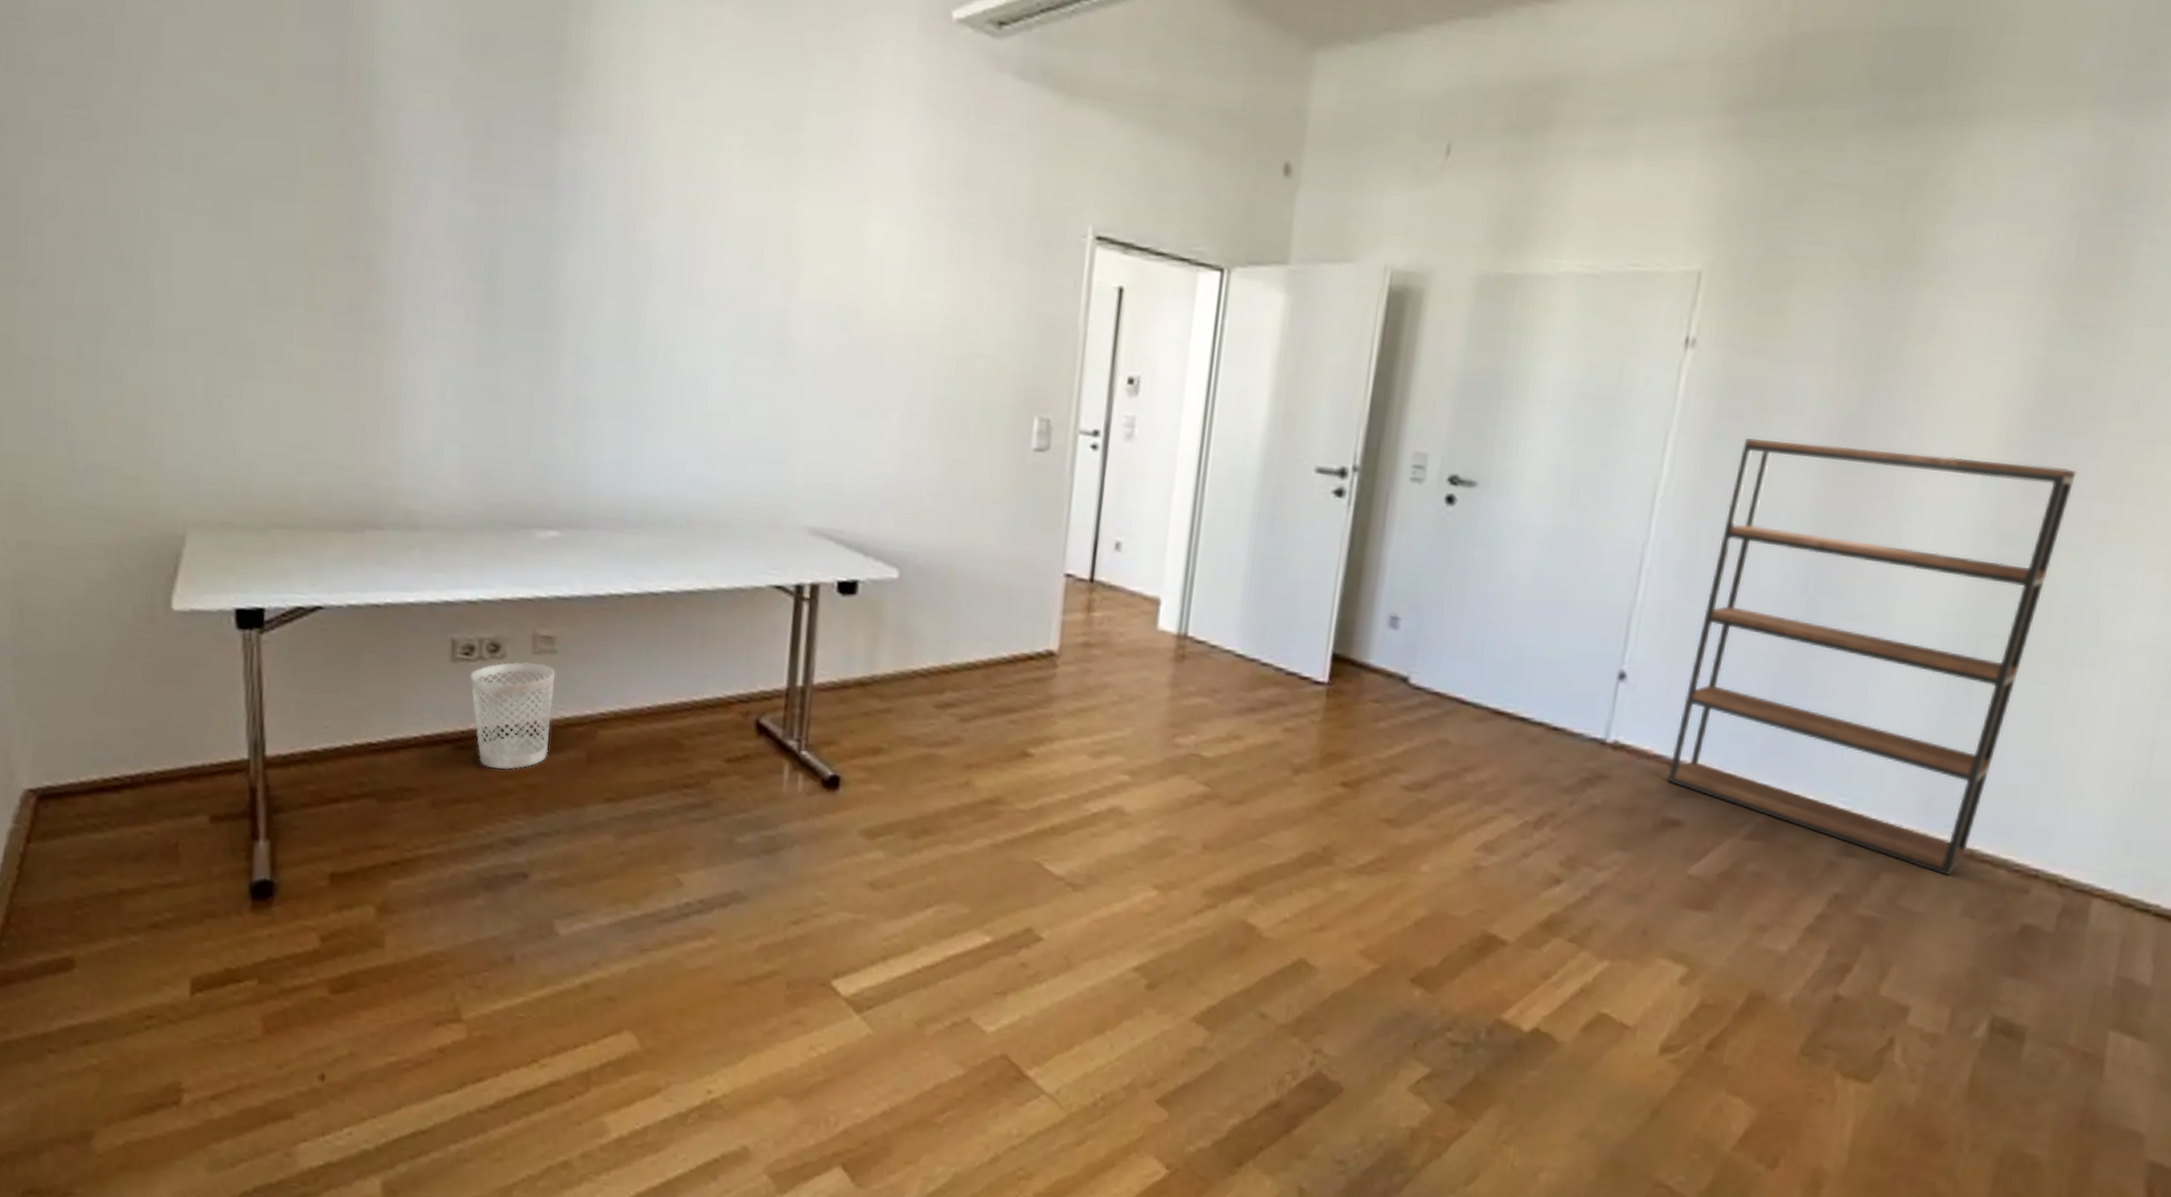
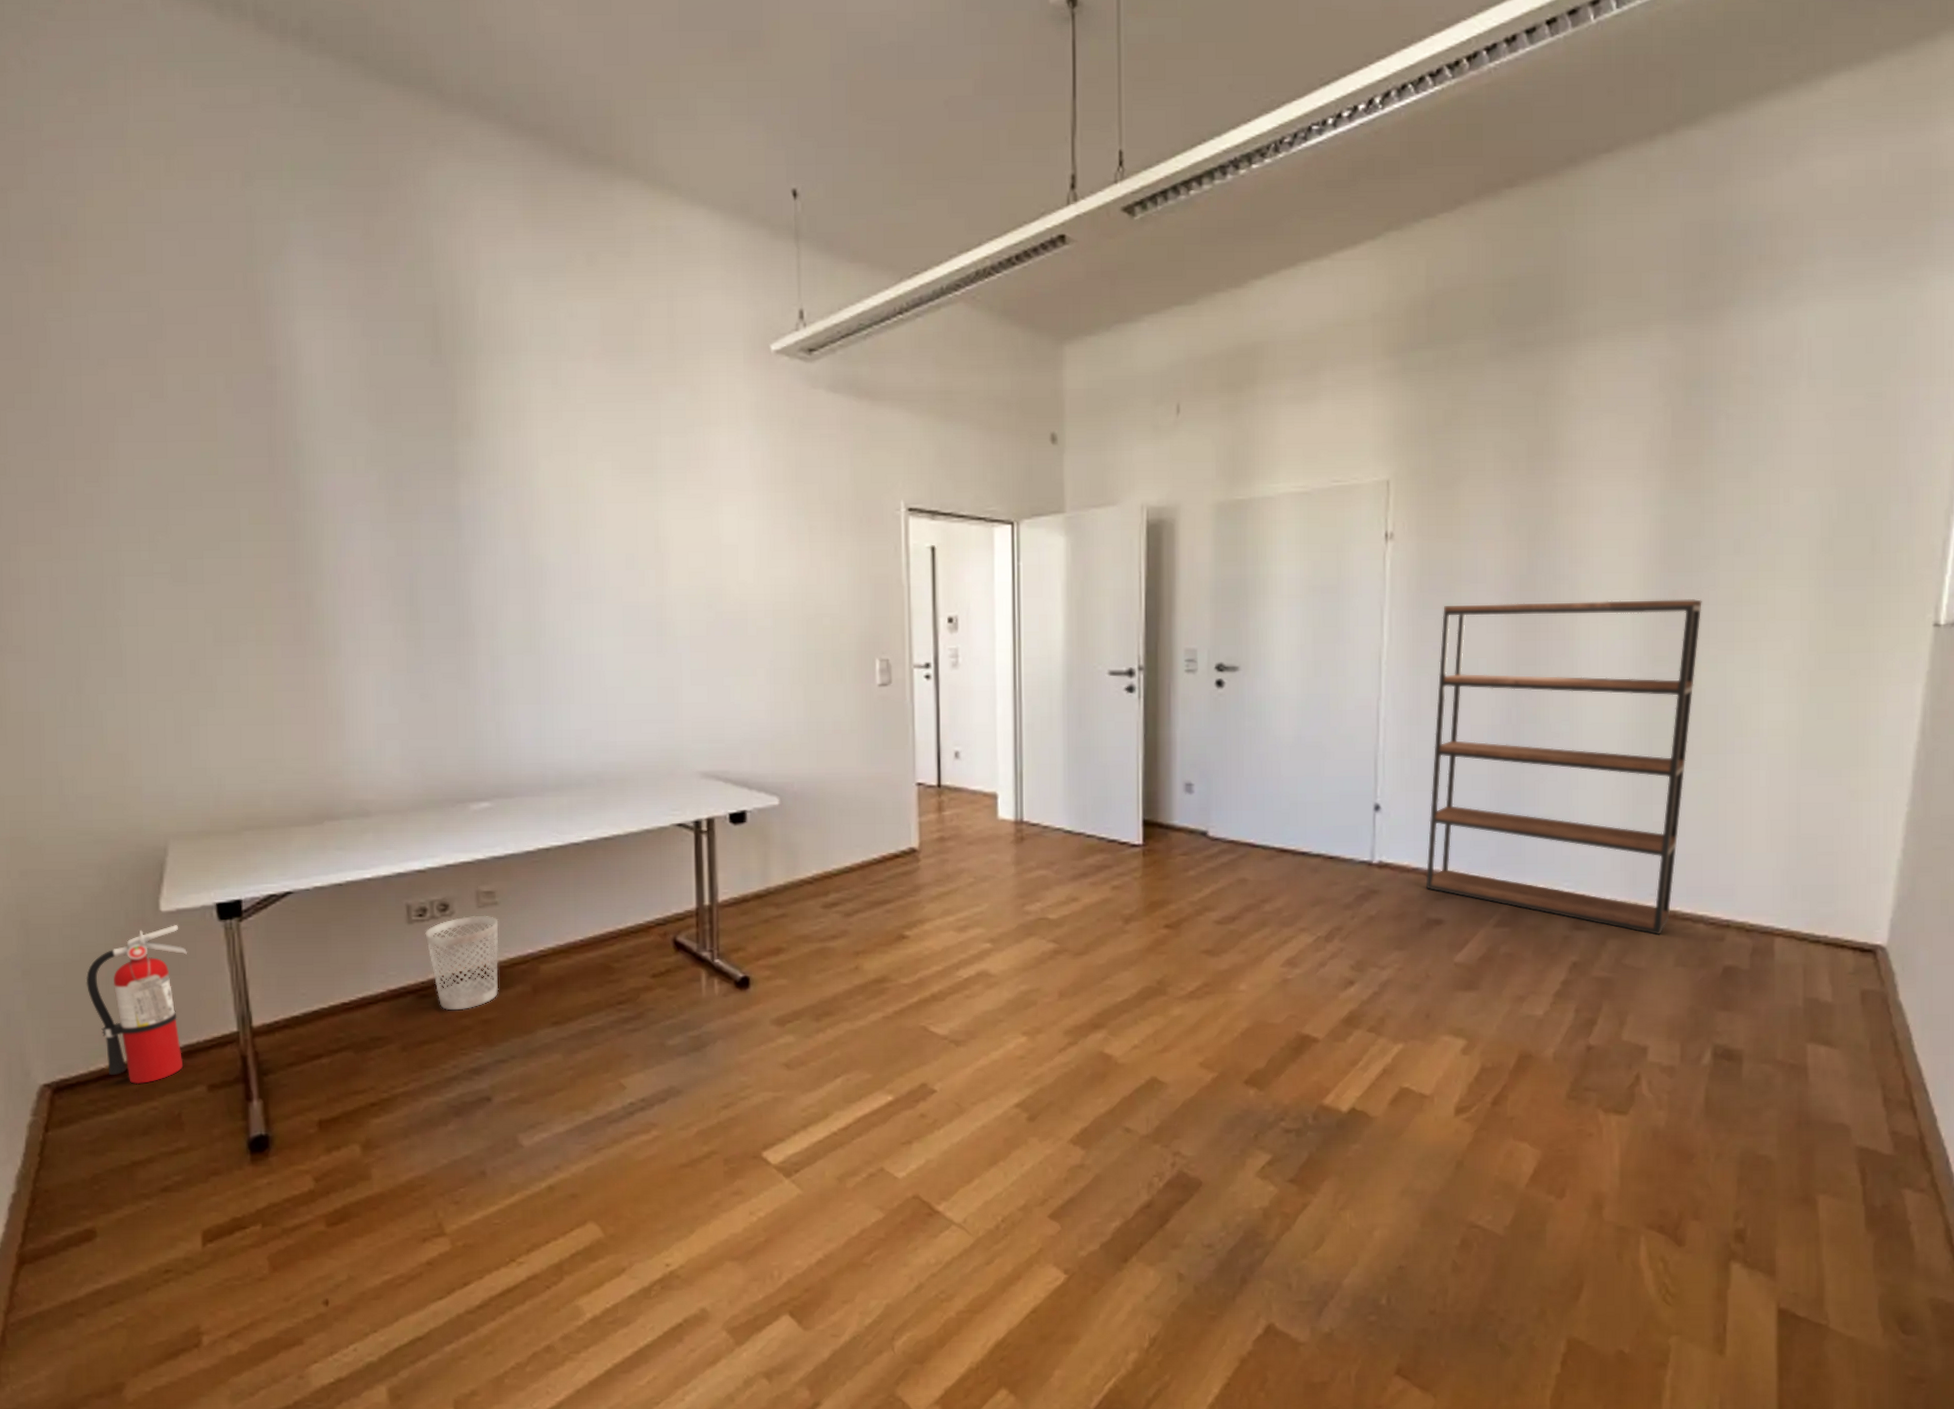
fire extinguisher: none [82,627,200,804] -> present [86,925,188,1085]

